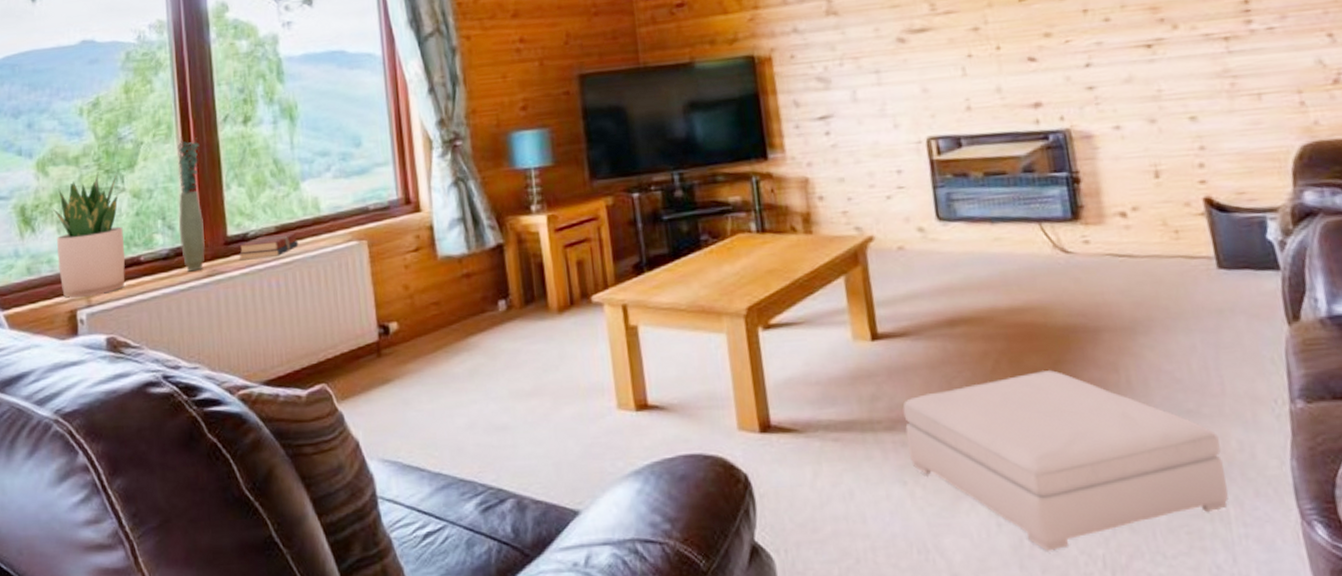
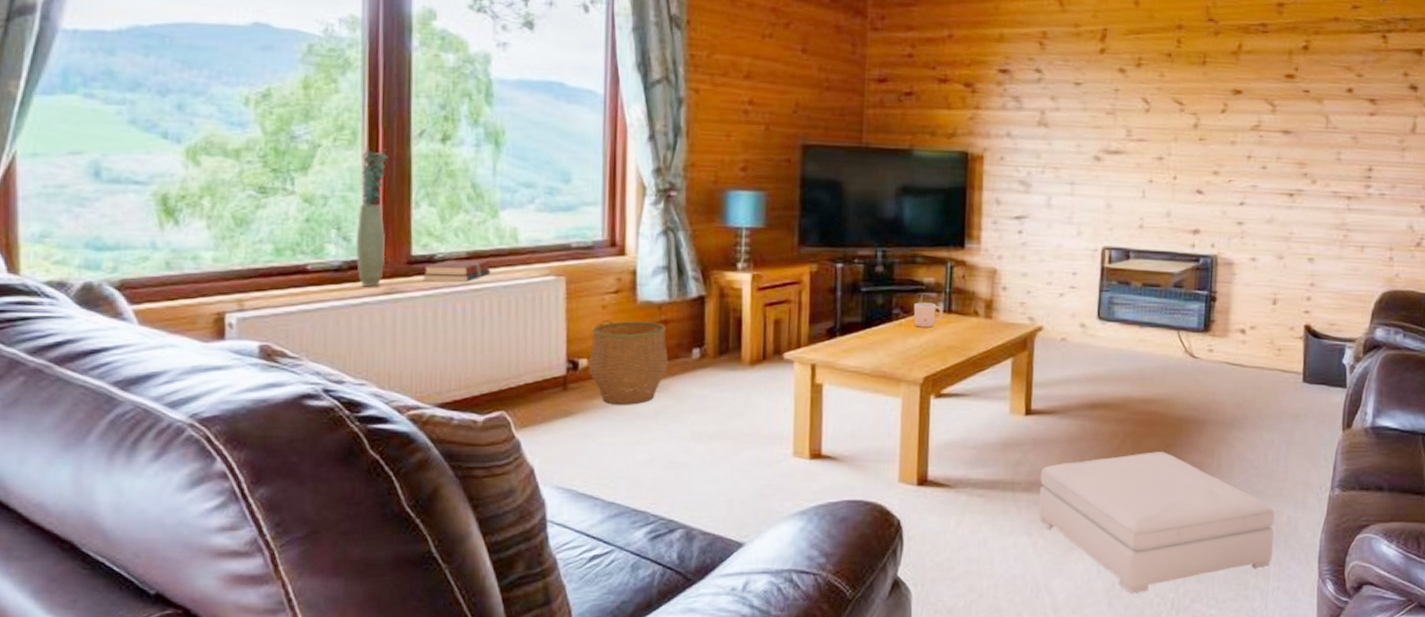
planter: present [52,170,126,299] -> none [202,169,289,301]
basket: none [398,277,476,368] -> present [589,320,669,405]
mug: none [722,223,757,253] -> present [913,302,943,328]

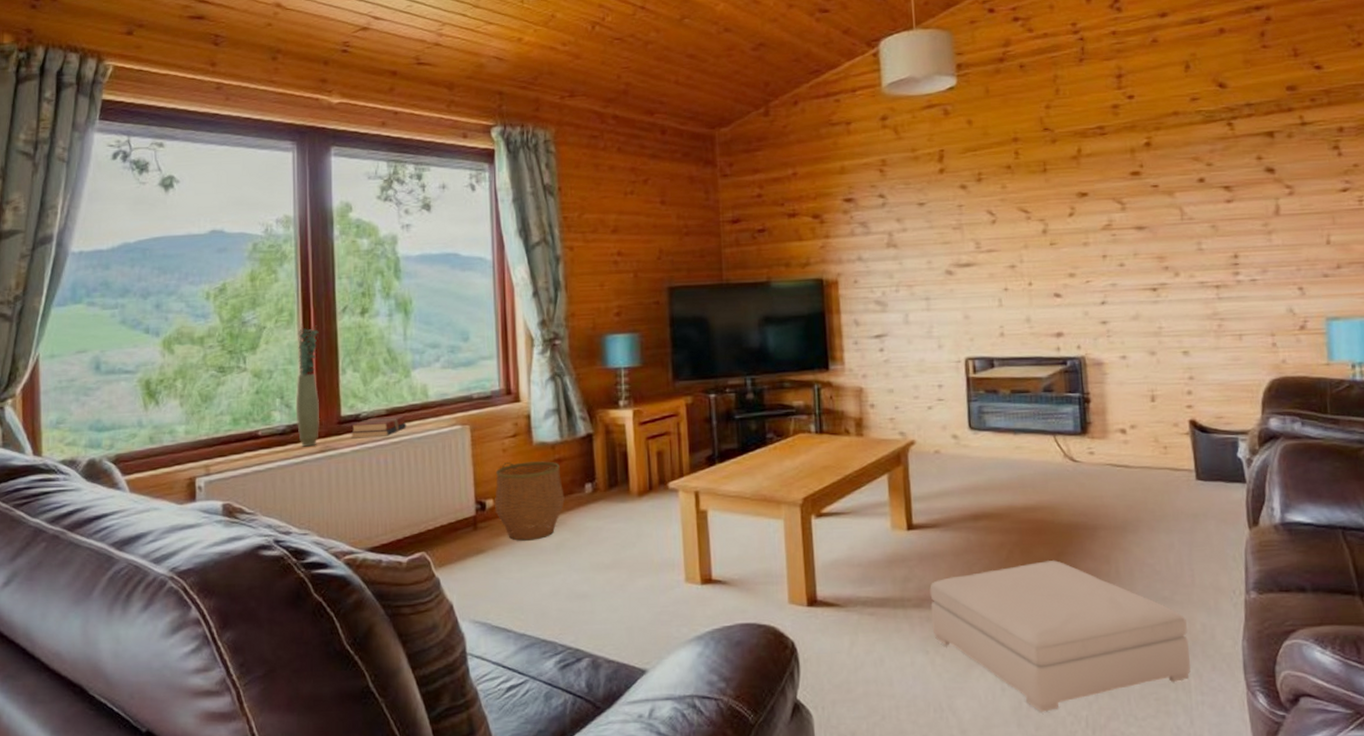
mug: present [913,302,943,328] -> none [786,425,816,450]

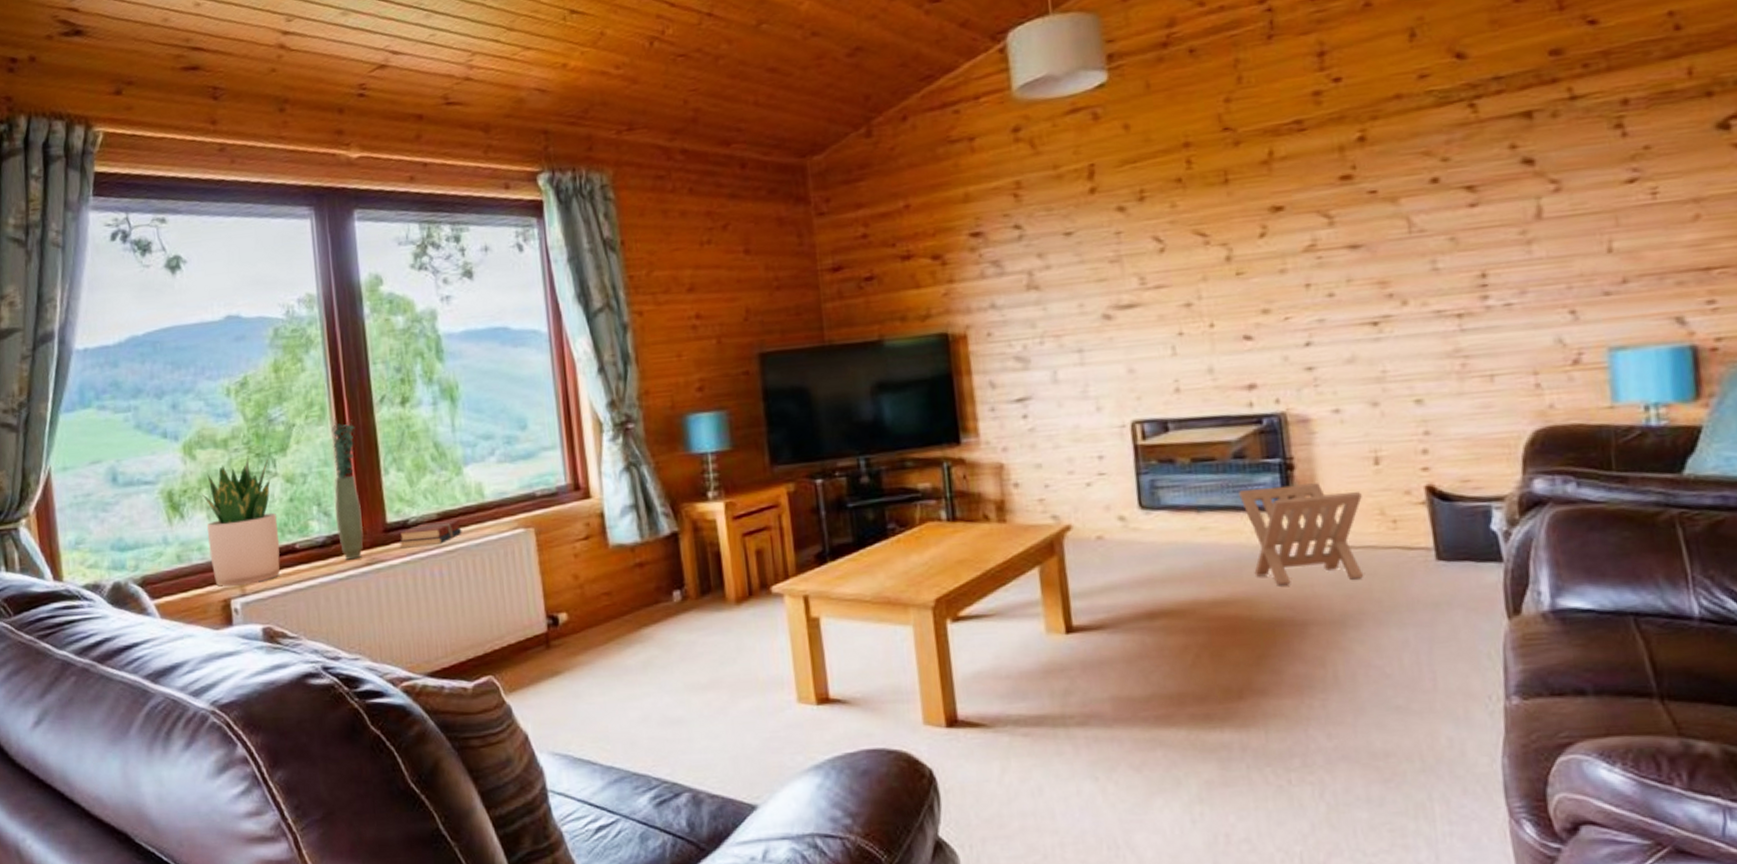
planter: none [176,351,244,467] -> present [201,454,280,588]
basket: present [495,461,565,541] -> none [567,566,650,660]
ottoman: present [929,559,1191,712] -> none [1096,664,1434,848]
magazine rack: none [1047,414,1141,497] -> present [1239,483,1364,586]

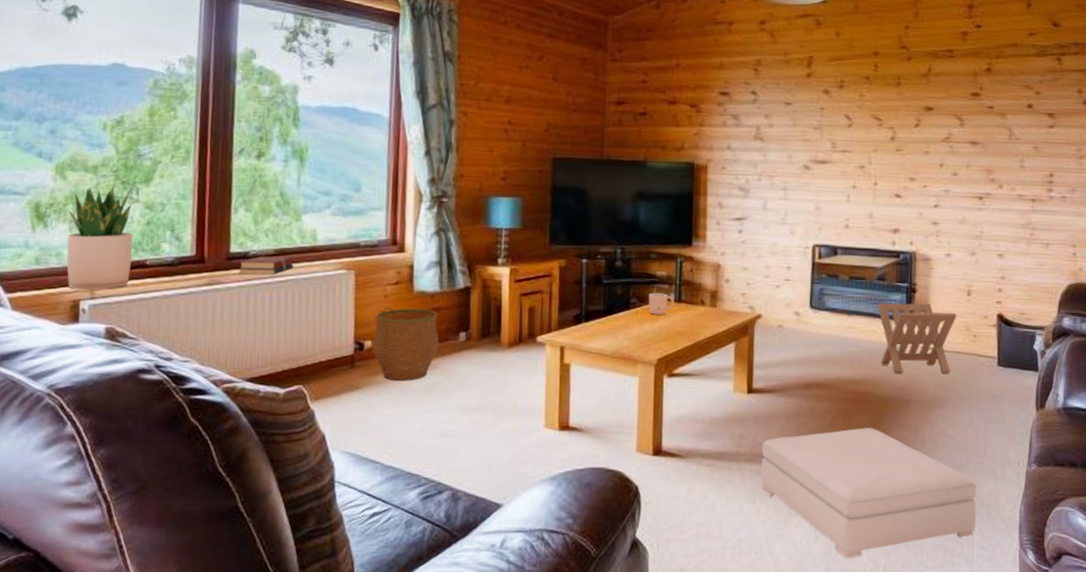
vase: present [331,418,364,560] -> none [185,161,214,279]
basket: none [567,566,650,660] -> present [373,308,439,381]
mug: none [910,511,947,542] -> present [648,293,674,315]
ottoman: none [1096,664,1434,848] -> present [761,427,976,558]

